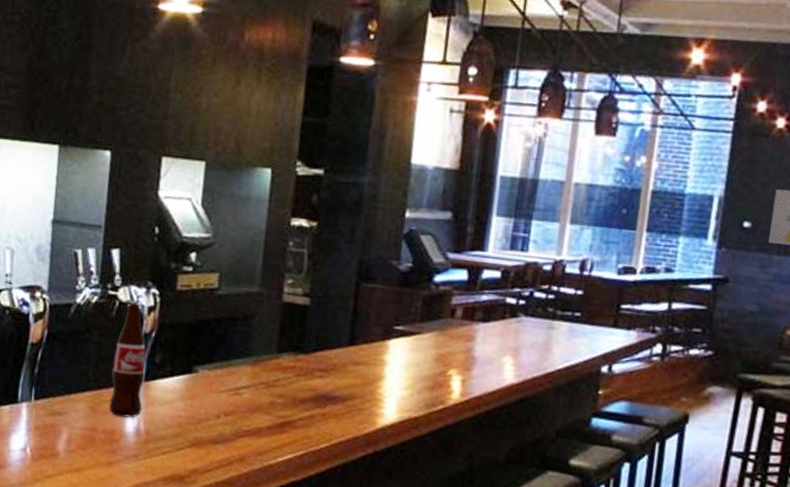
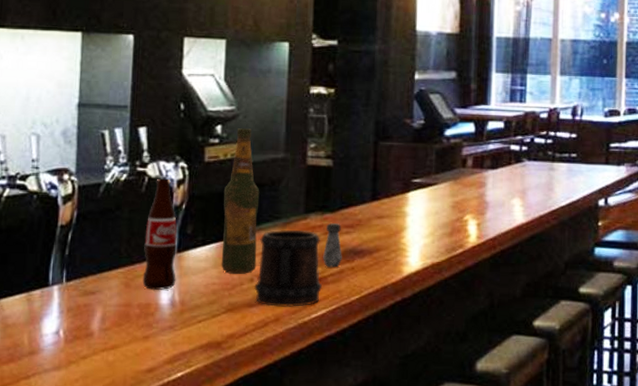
beer bottle: none [188,257,232,410] -> present [221,128,260,274]
beer mug: none [220,367,292,449] -> present [254,229,322,307]
salt shaker: none [293,365,315,412] -> present [323,223,342,268]

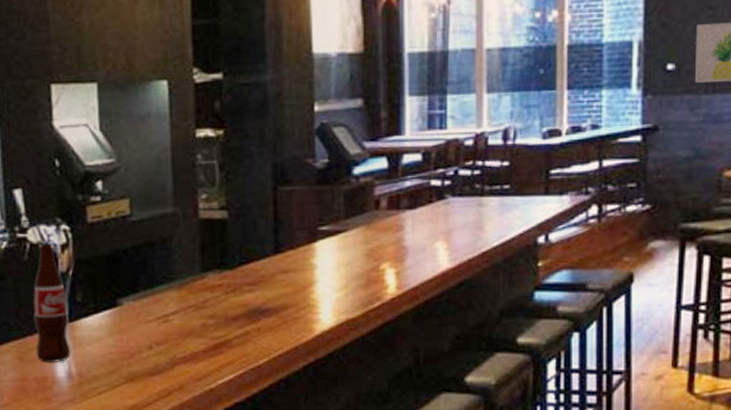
beer bottle: present [221,128,260,274] -> none [111,182,154,342]
beer mug: present [254,229,322,307] -> none [154,290,227,374]
salt shaker: present [323,223,342,268] -> none [225,281,246,330]

